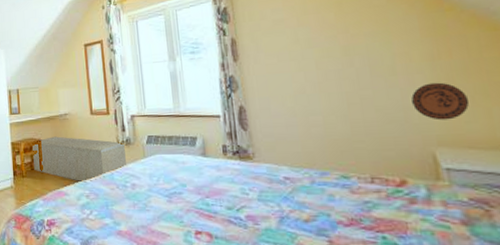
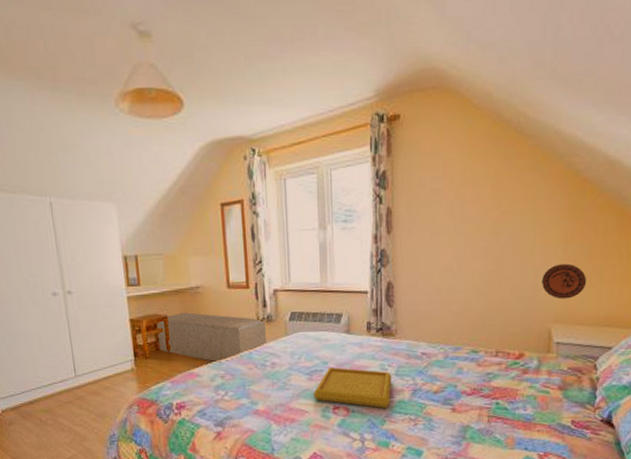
serving tray: none [173,190,256,237] -> present [313,367,392,409]

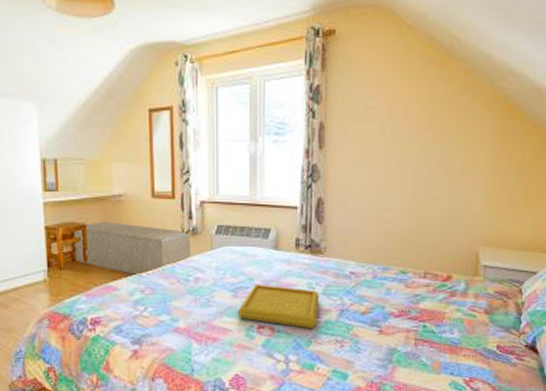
decorative plate: present [542,263,587,299] -> none [470,187,514,222]

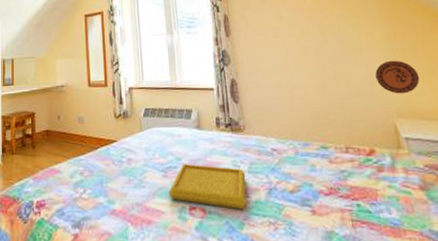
storage bench: present [75,221,190,276] -> none [25,109,123,159]
decorative plate: none [470,187,514,222] -> present [375,60,420,94]

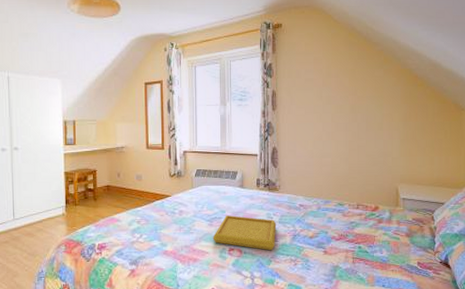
decorative plate: present [375,60,420,94] -> none [389,137,423,165]

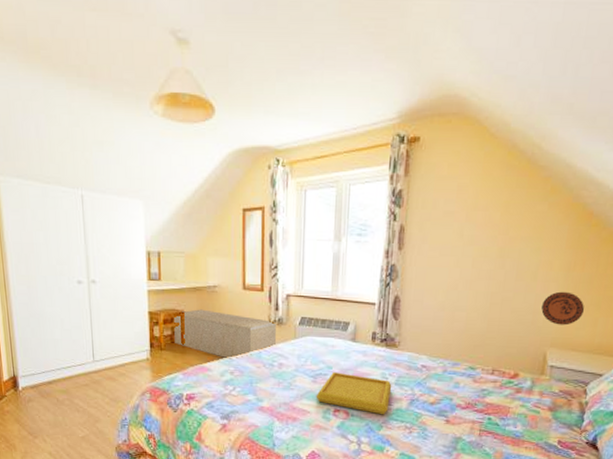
storage bench: none [87,167,176,210] -> present [174,309,276,359]
decorative plate: none [389,137,423,165] -> present [541,291,585,326]

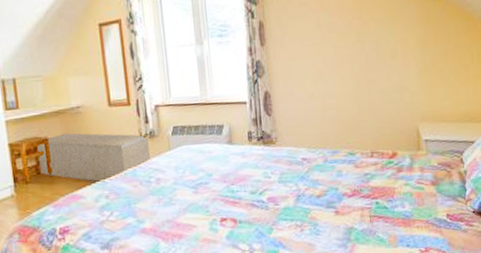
serving tray: present [316,372,392,415] -> none [199,178,276,217]
decorative plate: present [541,291,585,326] -> none [406,65,446,99]

